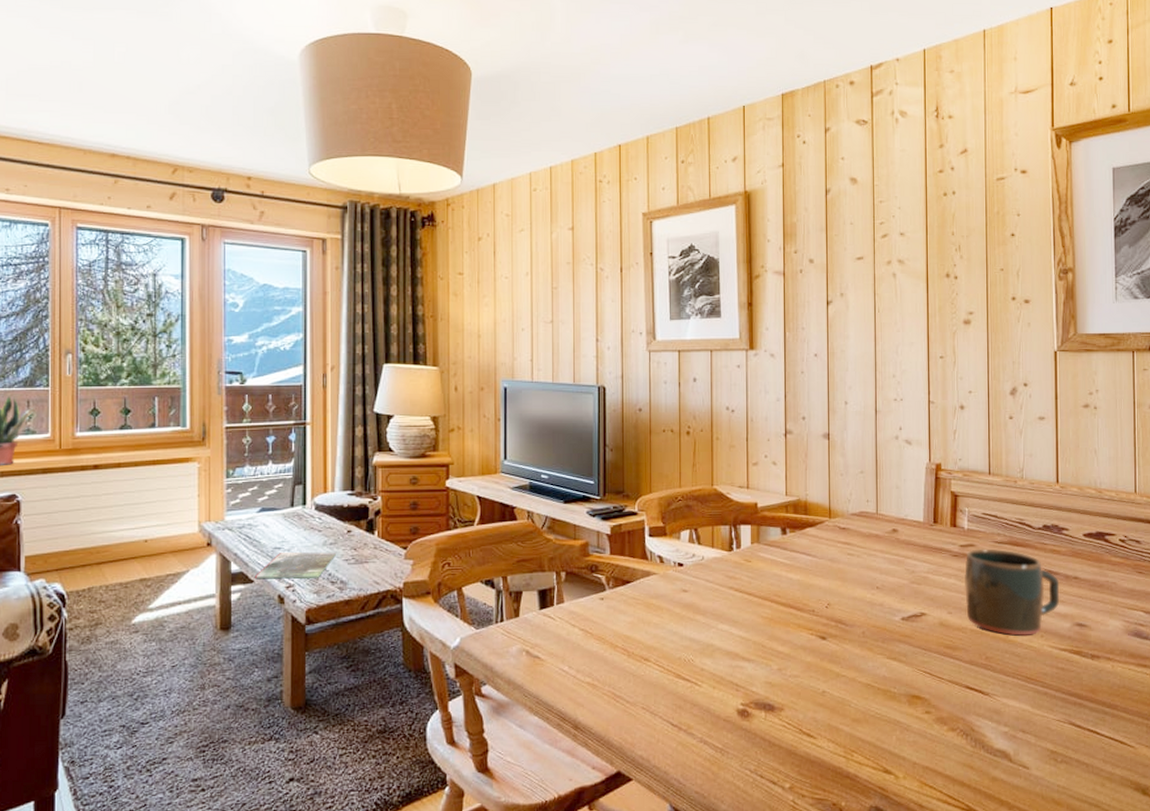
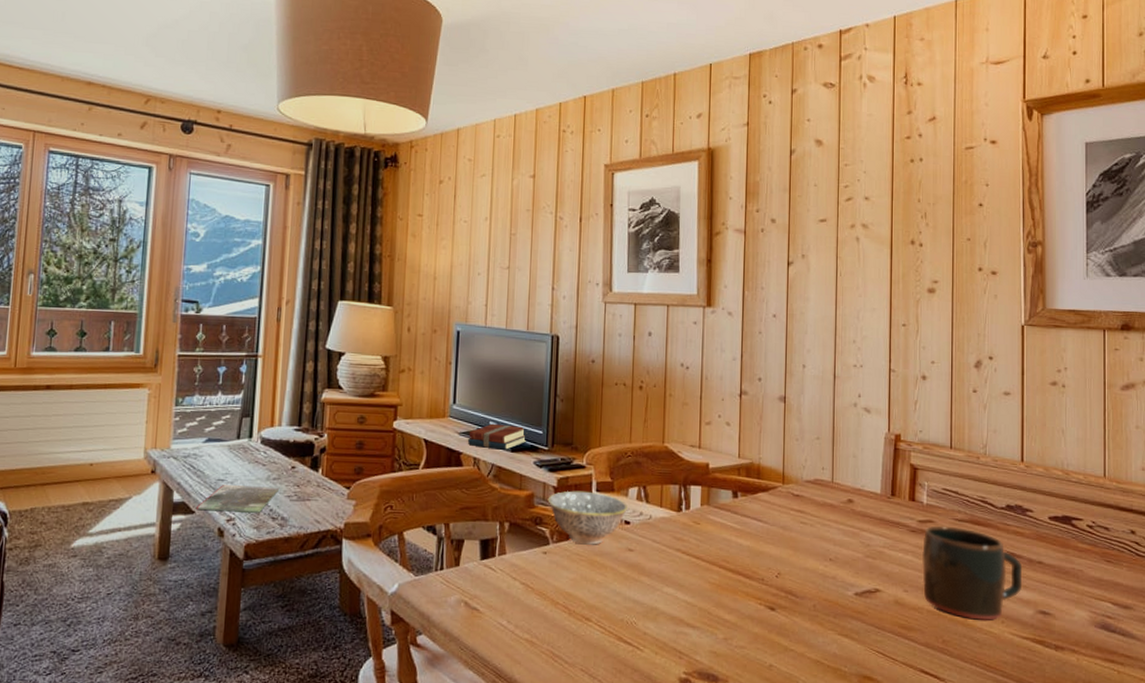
books: none [521,476,578,502] -> present [468,423,526,450]
bowl: none [602,537,680,589] -> present [547,490,627,545]

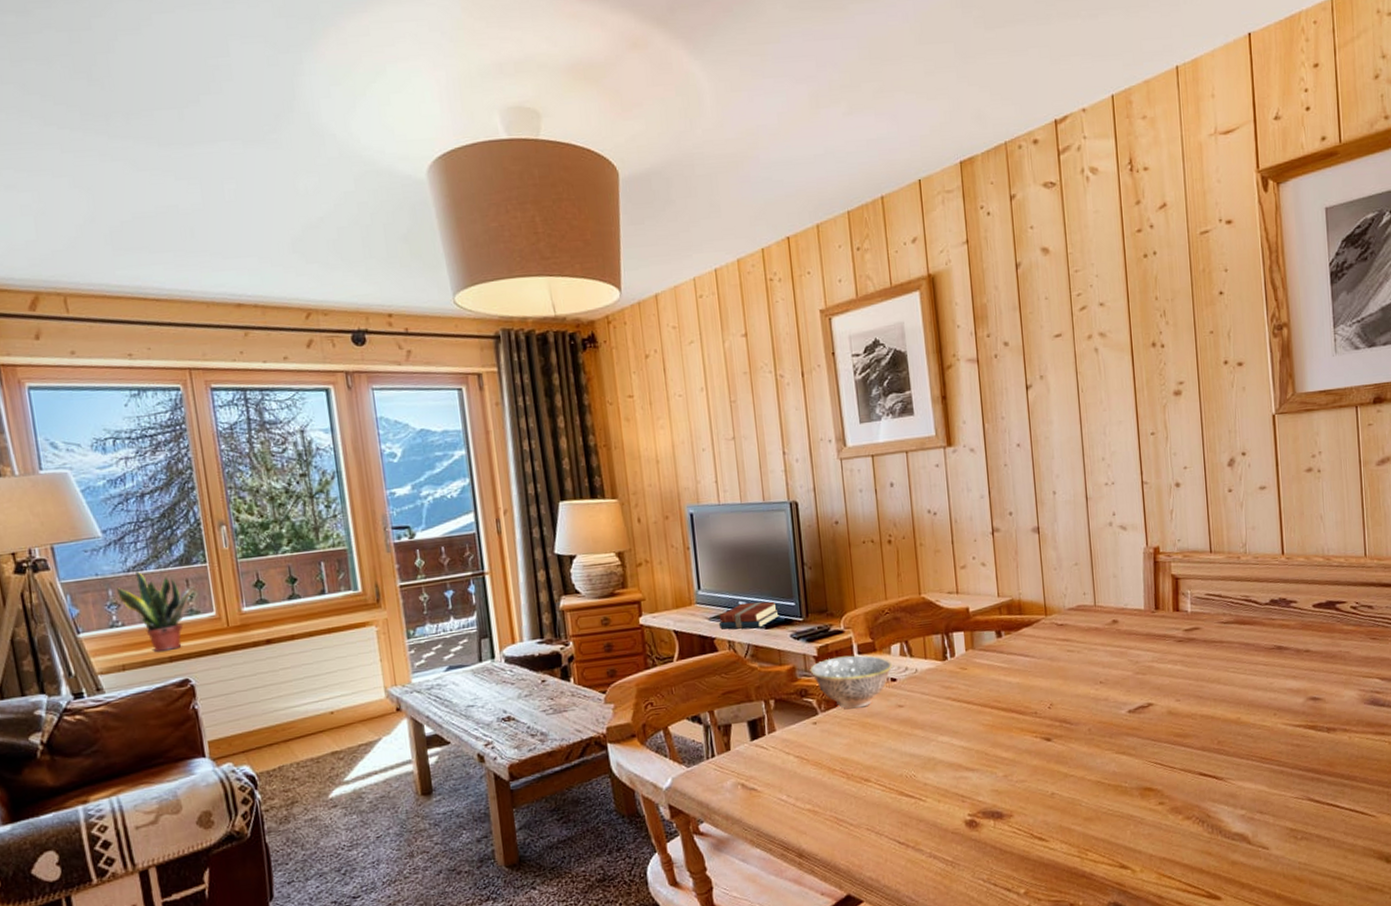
magazine: present [197,485,280,513] -> none [451,703,534,739]
mug: present [921,525,1023,620] -> none [1190,630,1292,717]

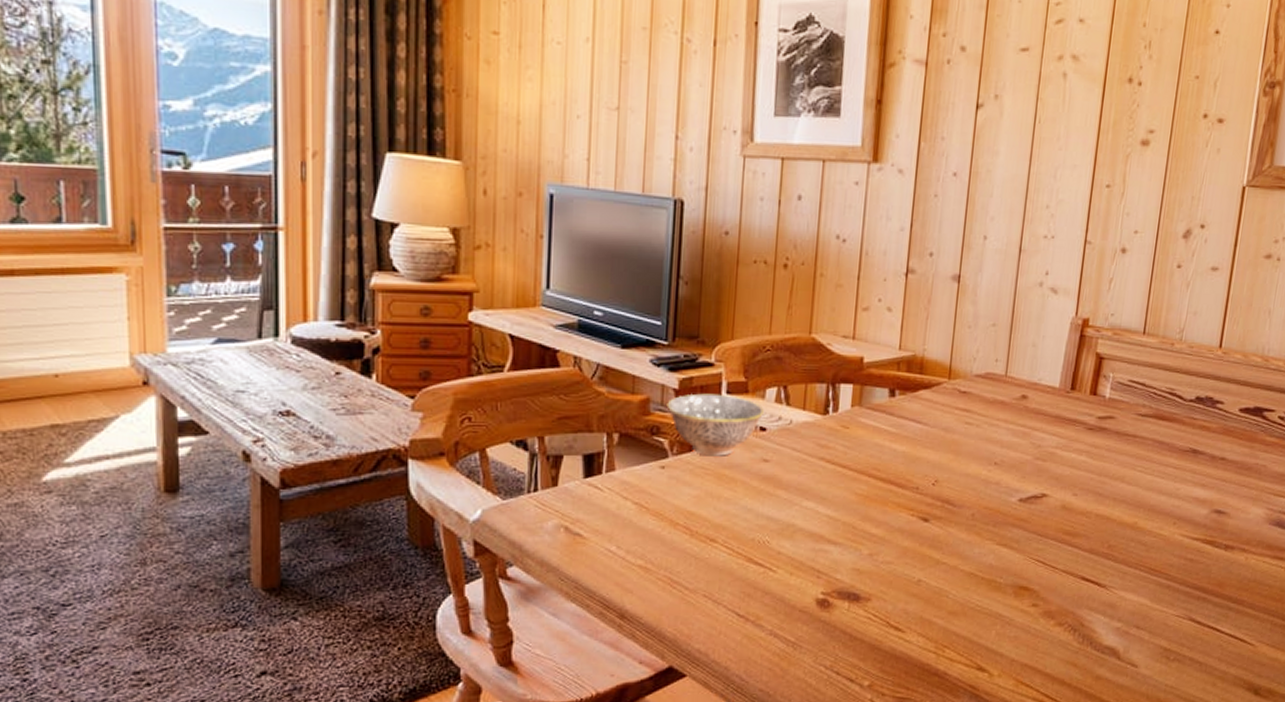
books: present [719,601,779,630] -> none [567,313,640,346]

